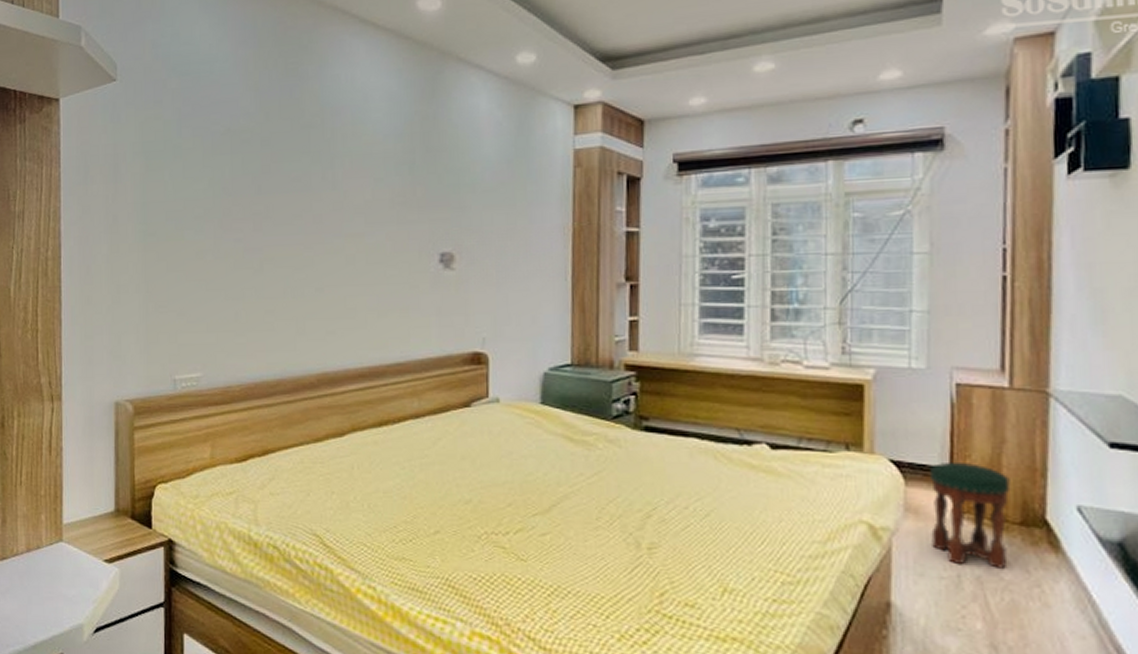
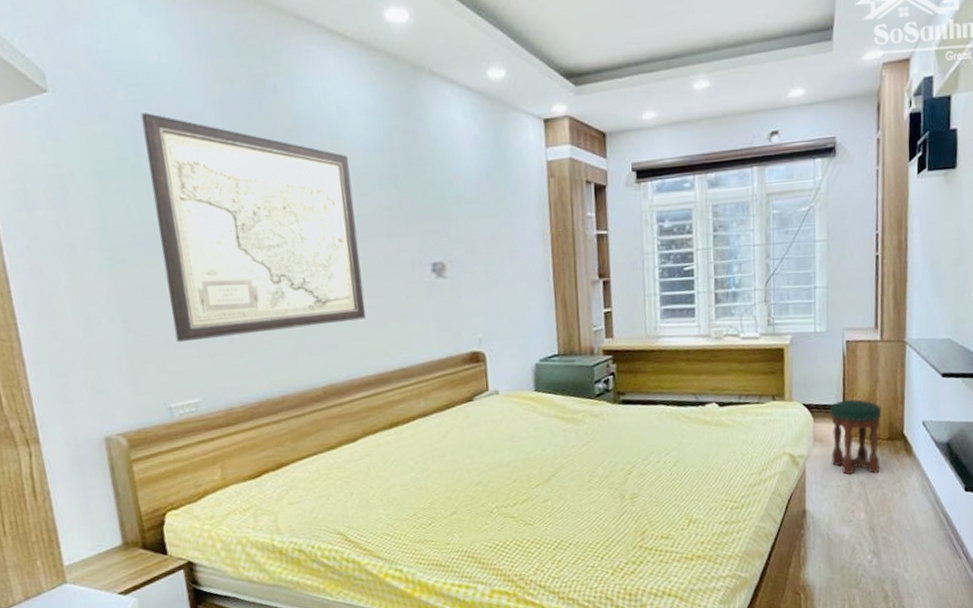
wall art: none [187,99,368,316] -> present [140,113,366,343]

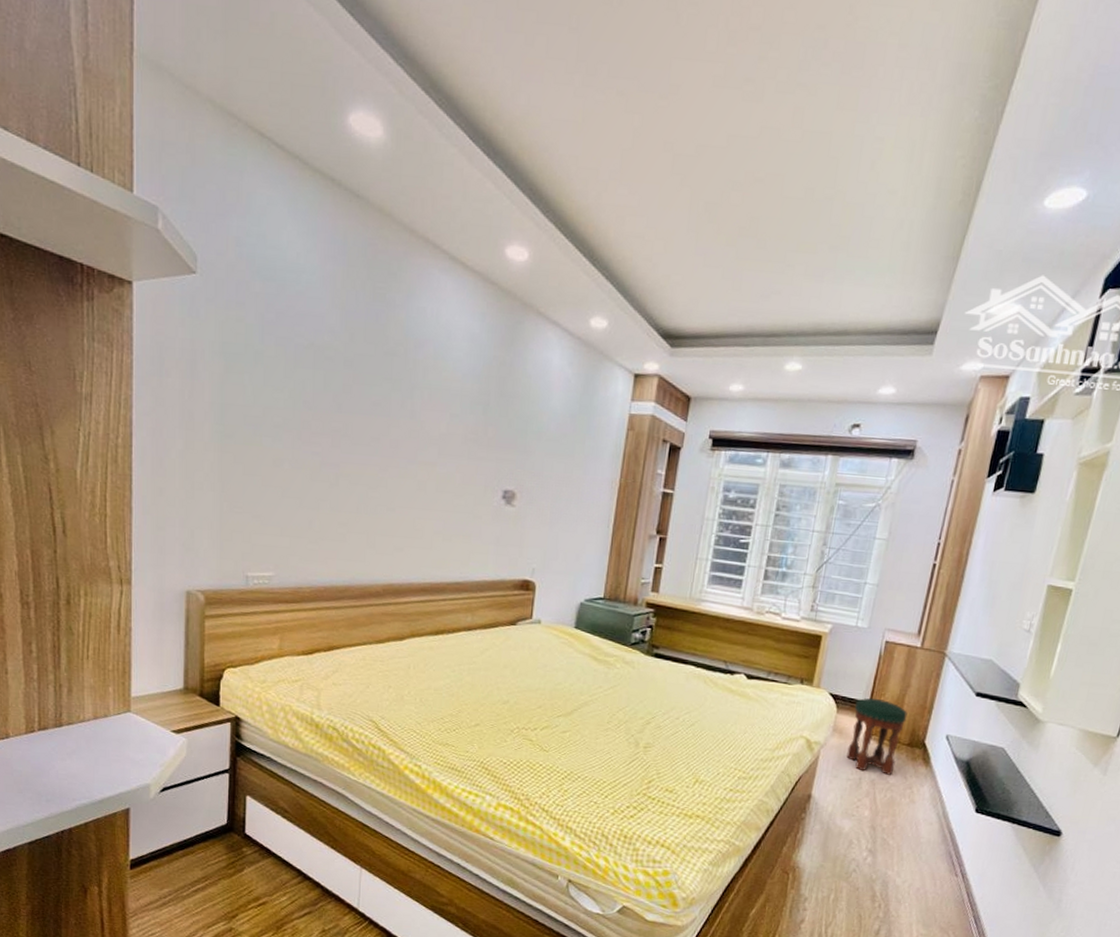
wall art: present [140,113,366,343] -> none [263,306,448,530]

